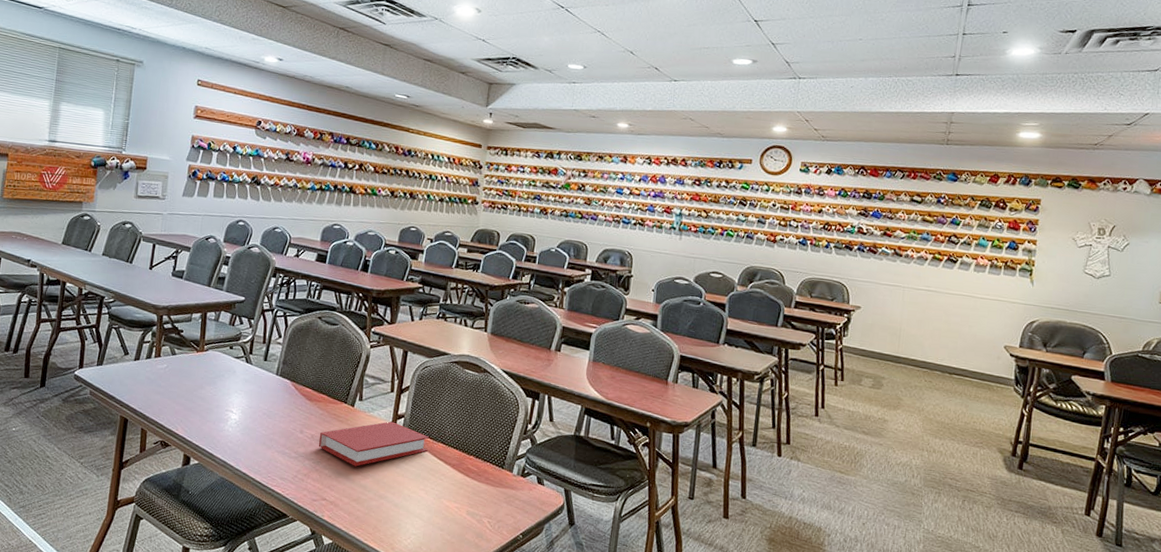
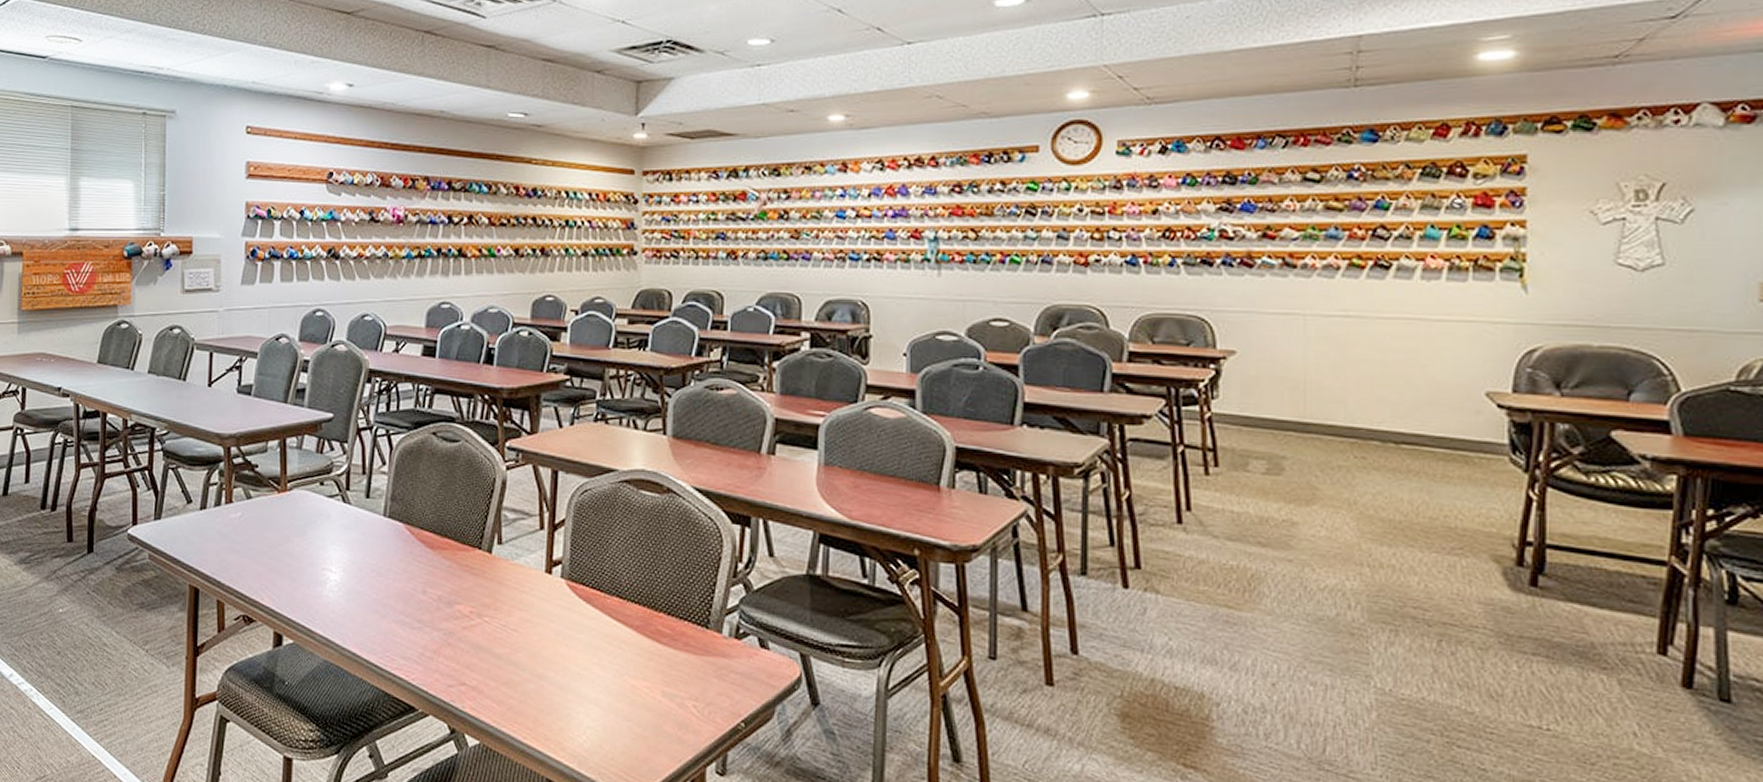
book: present [319,421,429,467] -> none [449,570,599,636]

